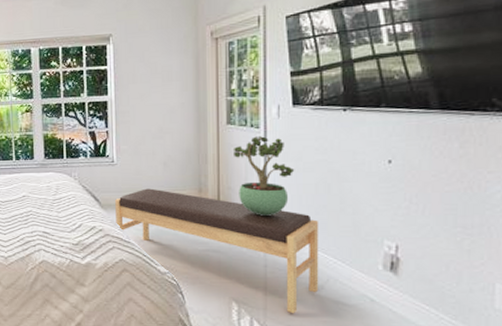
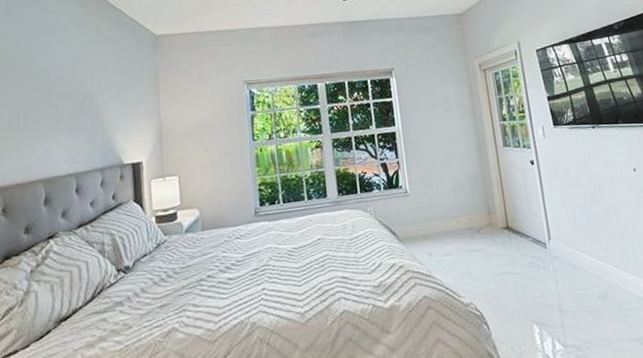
bench: present [115,188,319,314] -> none [412,215,604,328]
potted plant: present [232,136,295,216] -> none [511,155,565,232]

